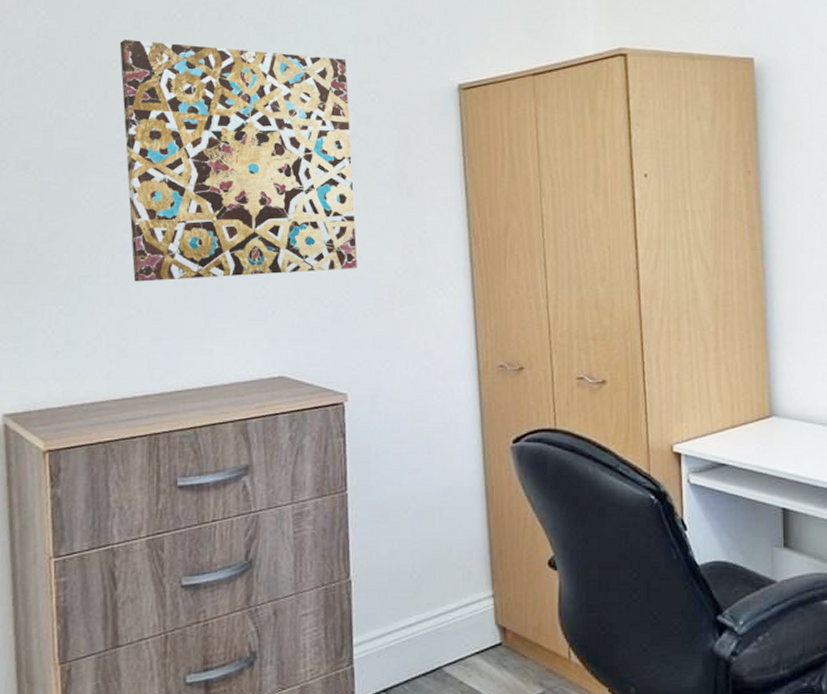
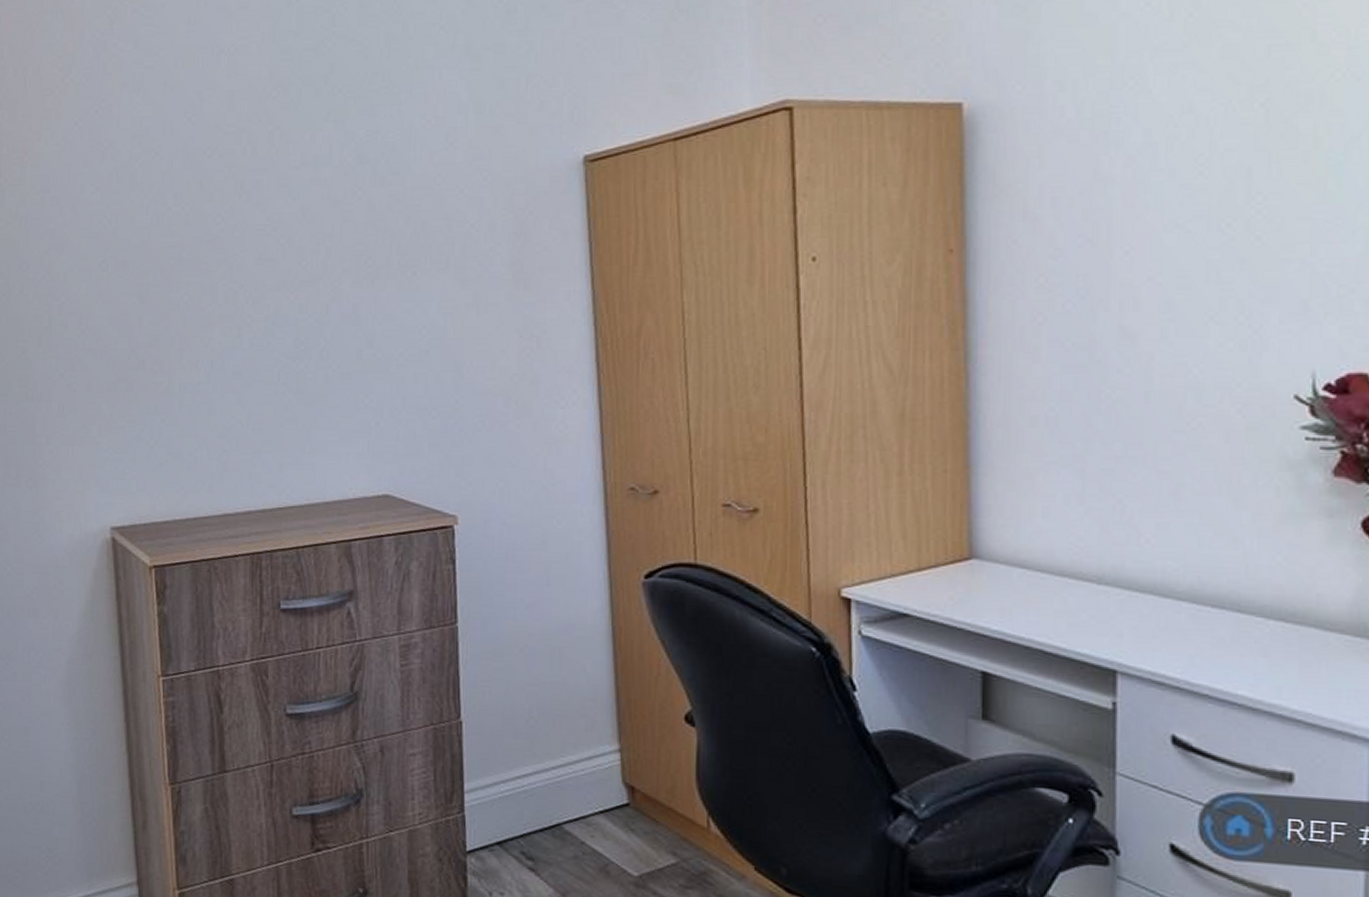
wall art: present [119,40,357,282] -> none [214,123,468,390]

